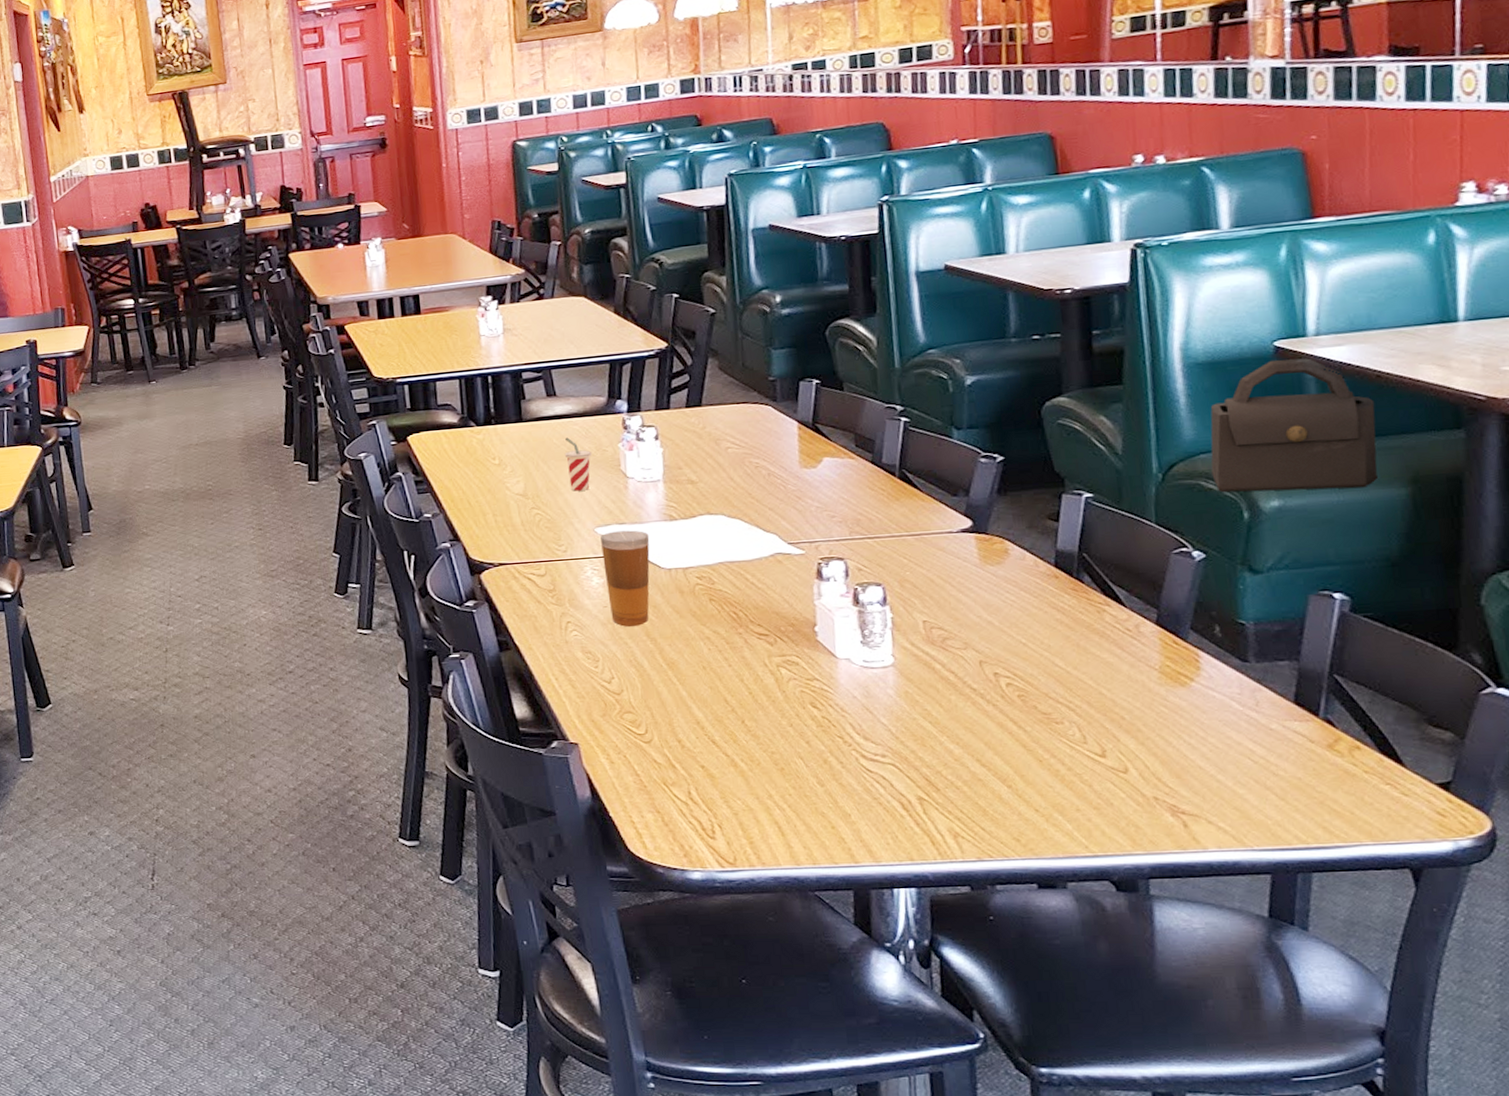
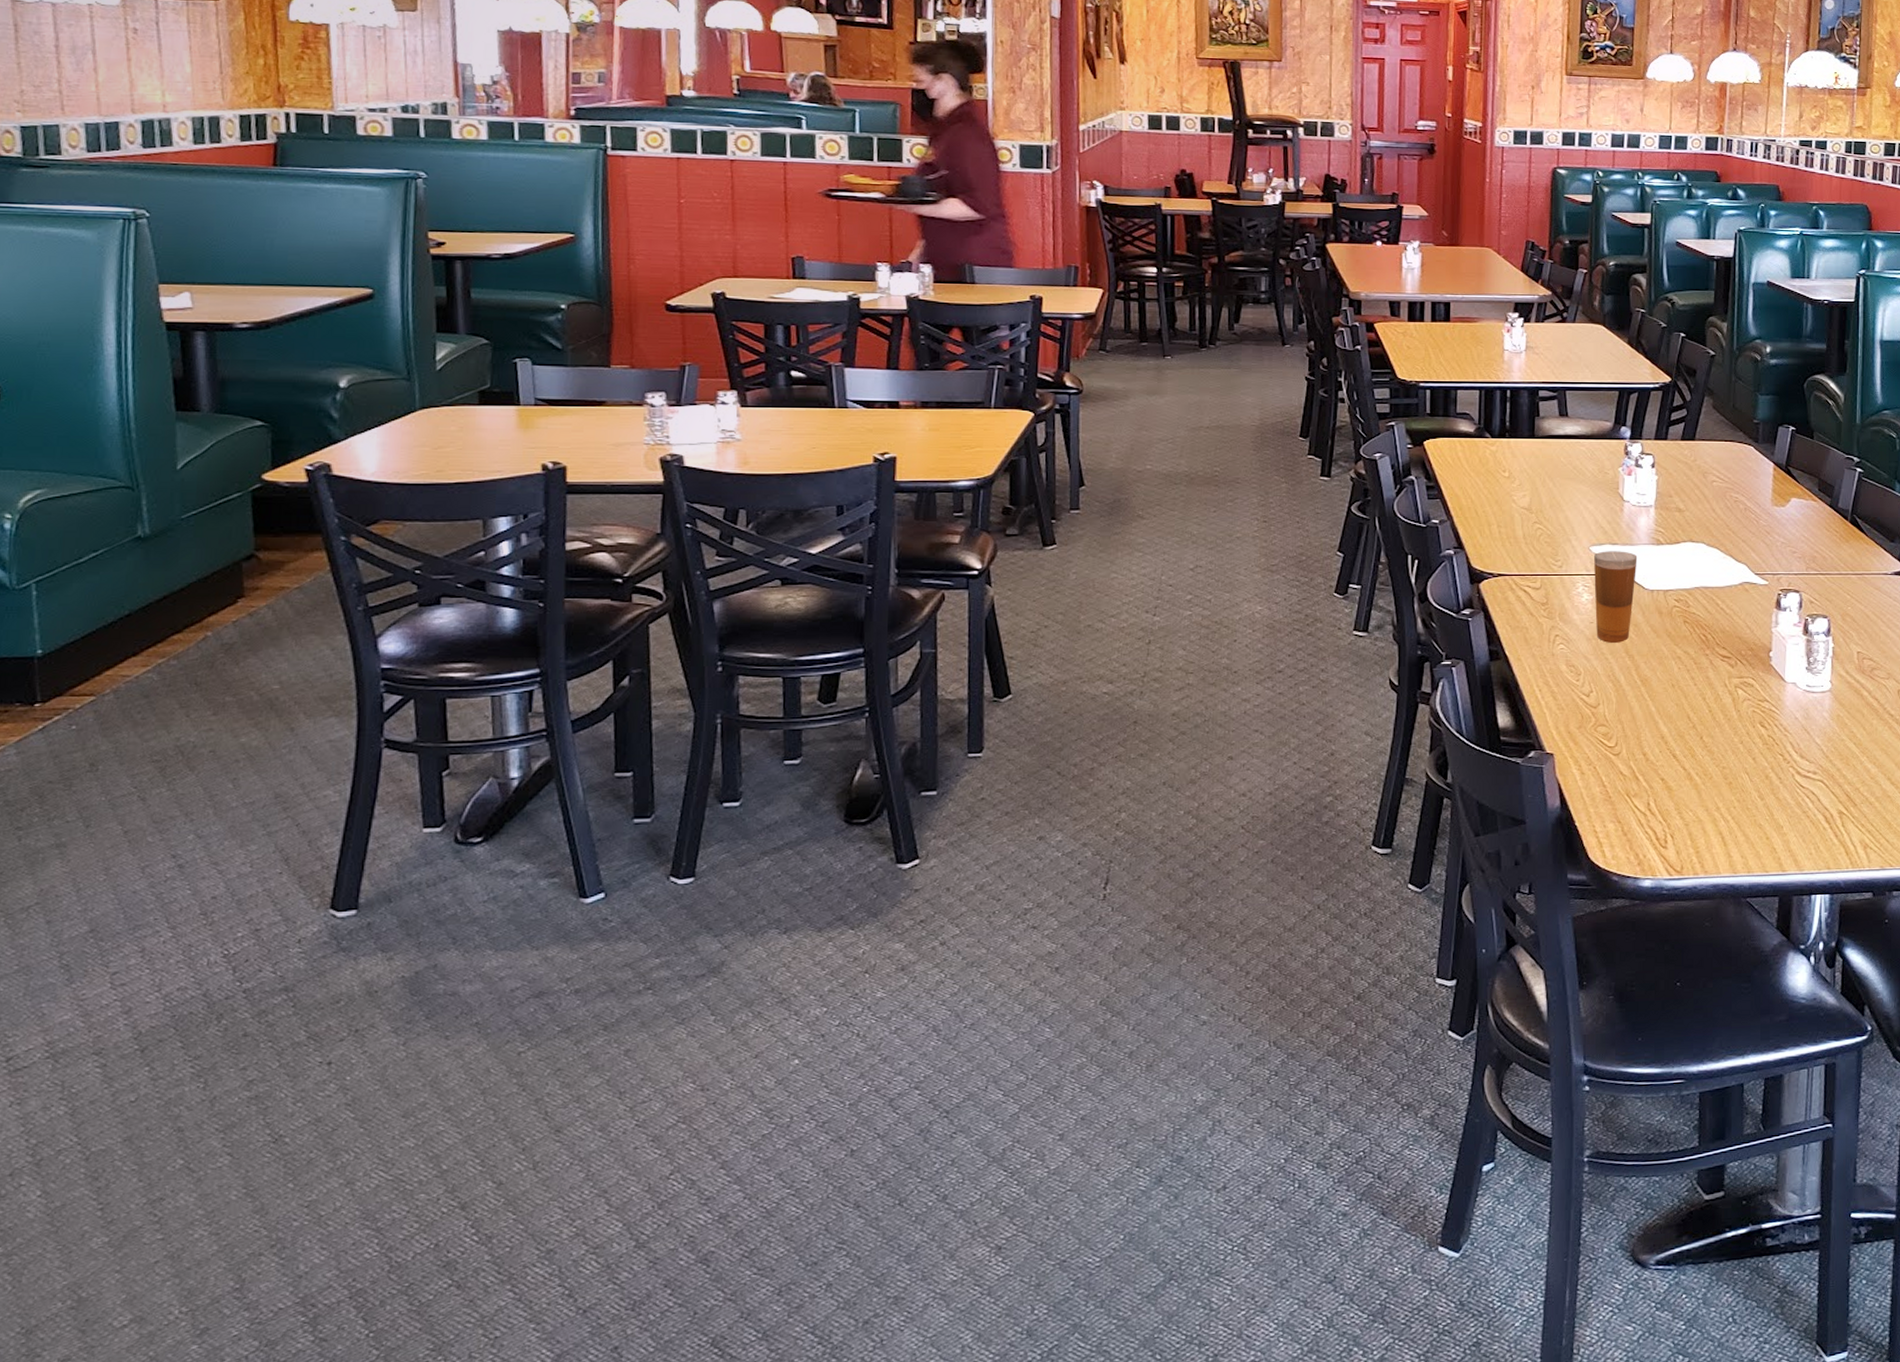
beverage cup: present [564,437,592,491] -> none [1569,457,1595,510]

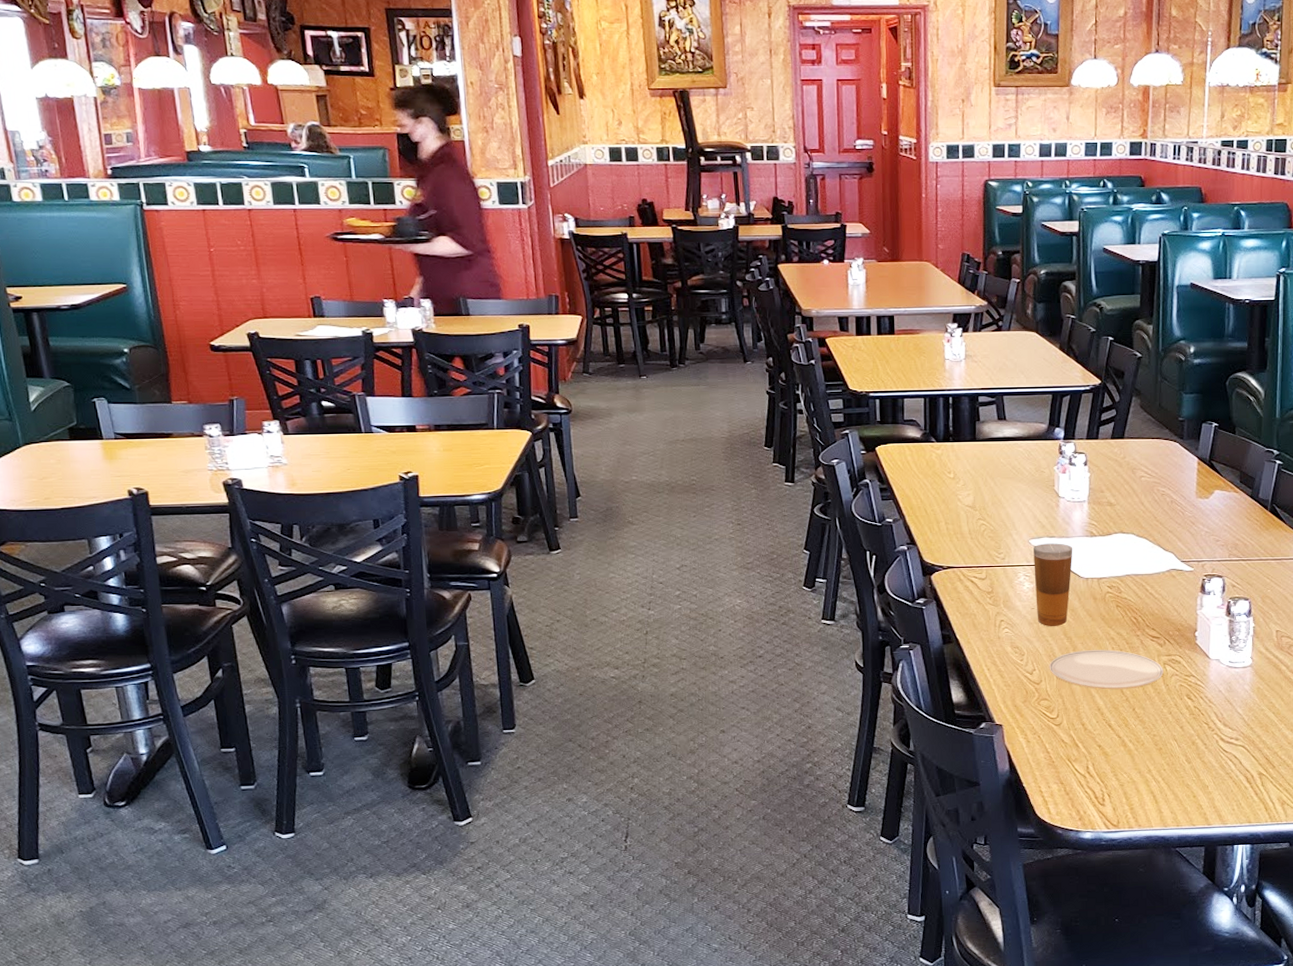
plate: none [1608,670,1735,715] -> present [1049,649,1164,690]

